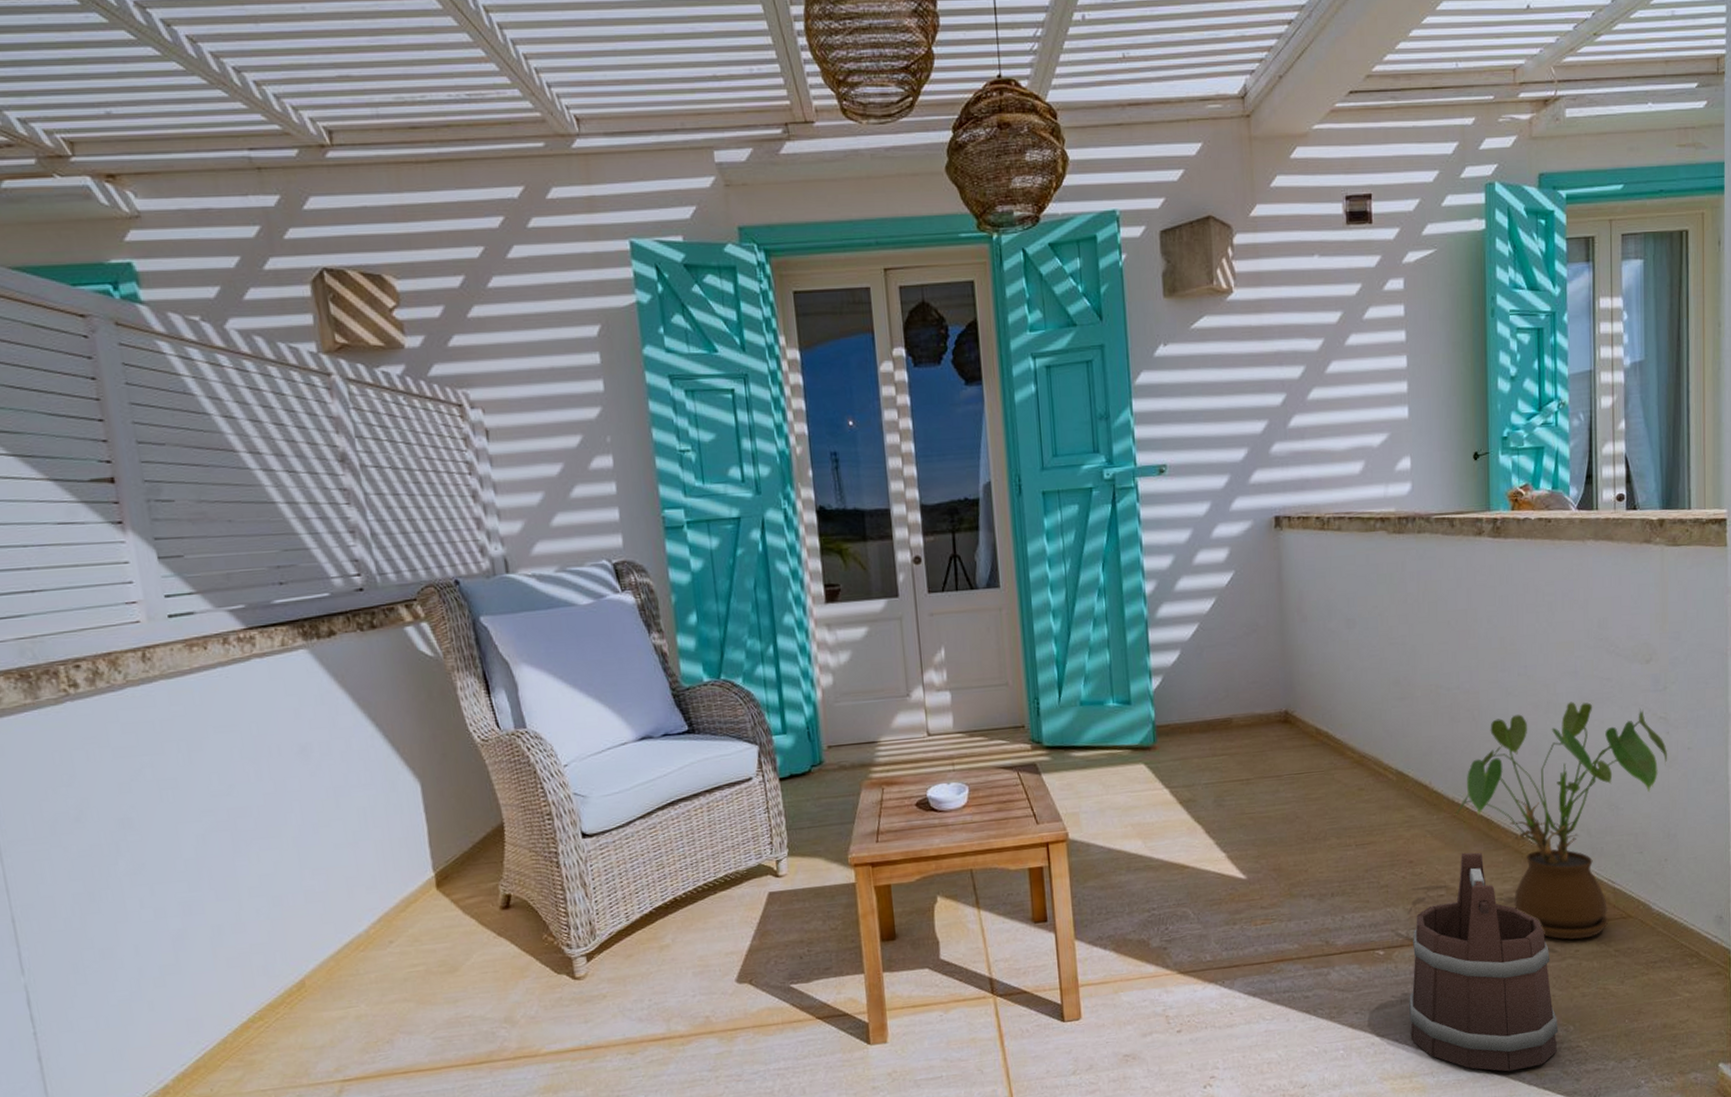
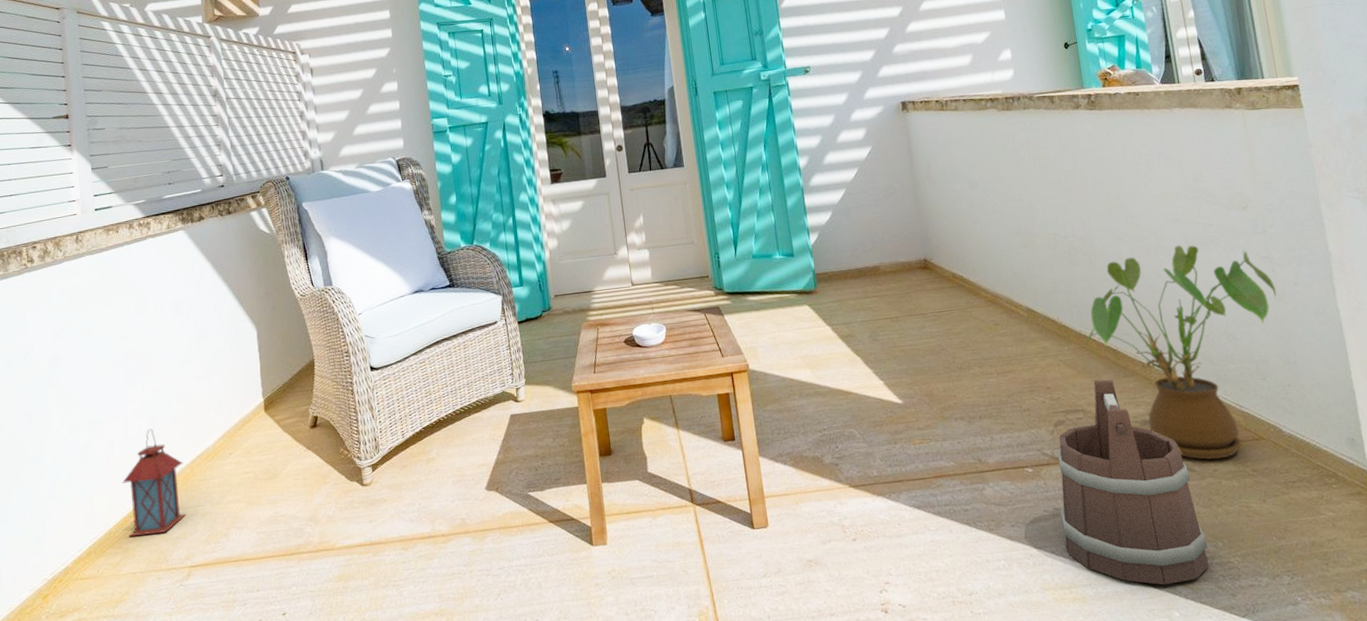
lantern: none [237,911,333,1046] -> present [122,429,186,537]

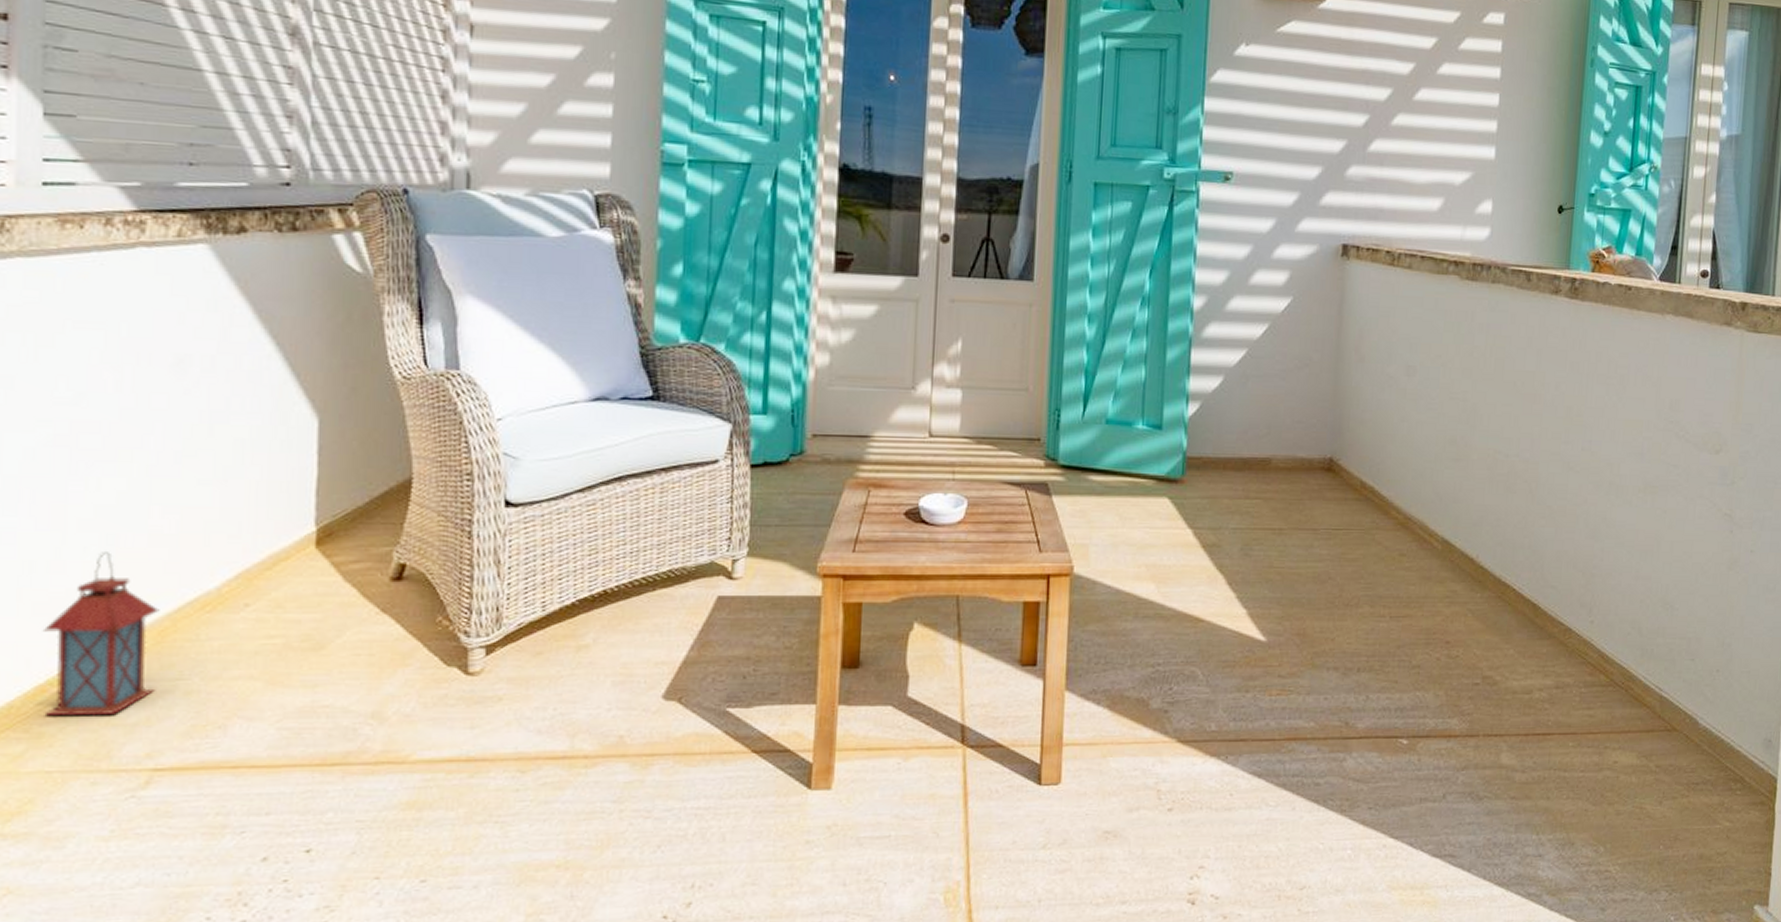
bucket: present [1057,379,1210,585] -> none [1426,638,1588,893]
house plant: present [1084,245,1277,460] -> none [1501,485,1730,750]

